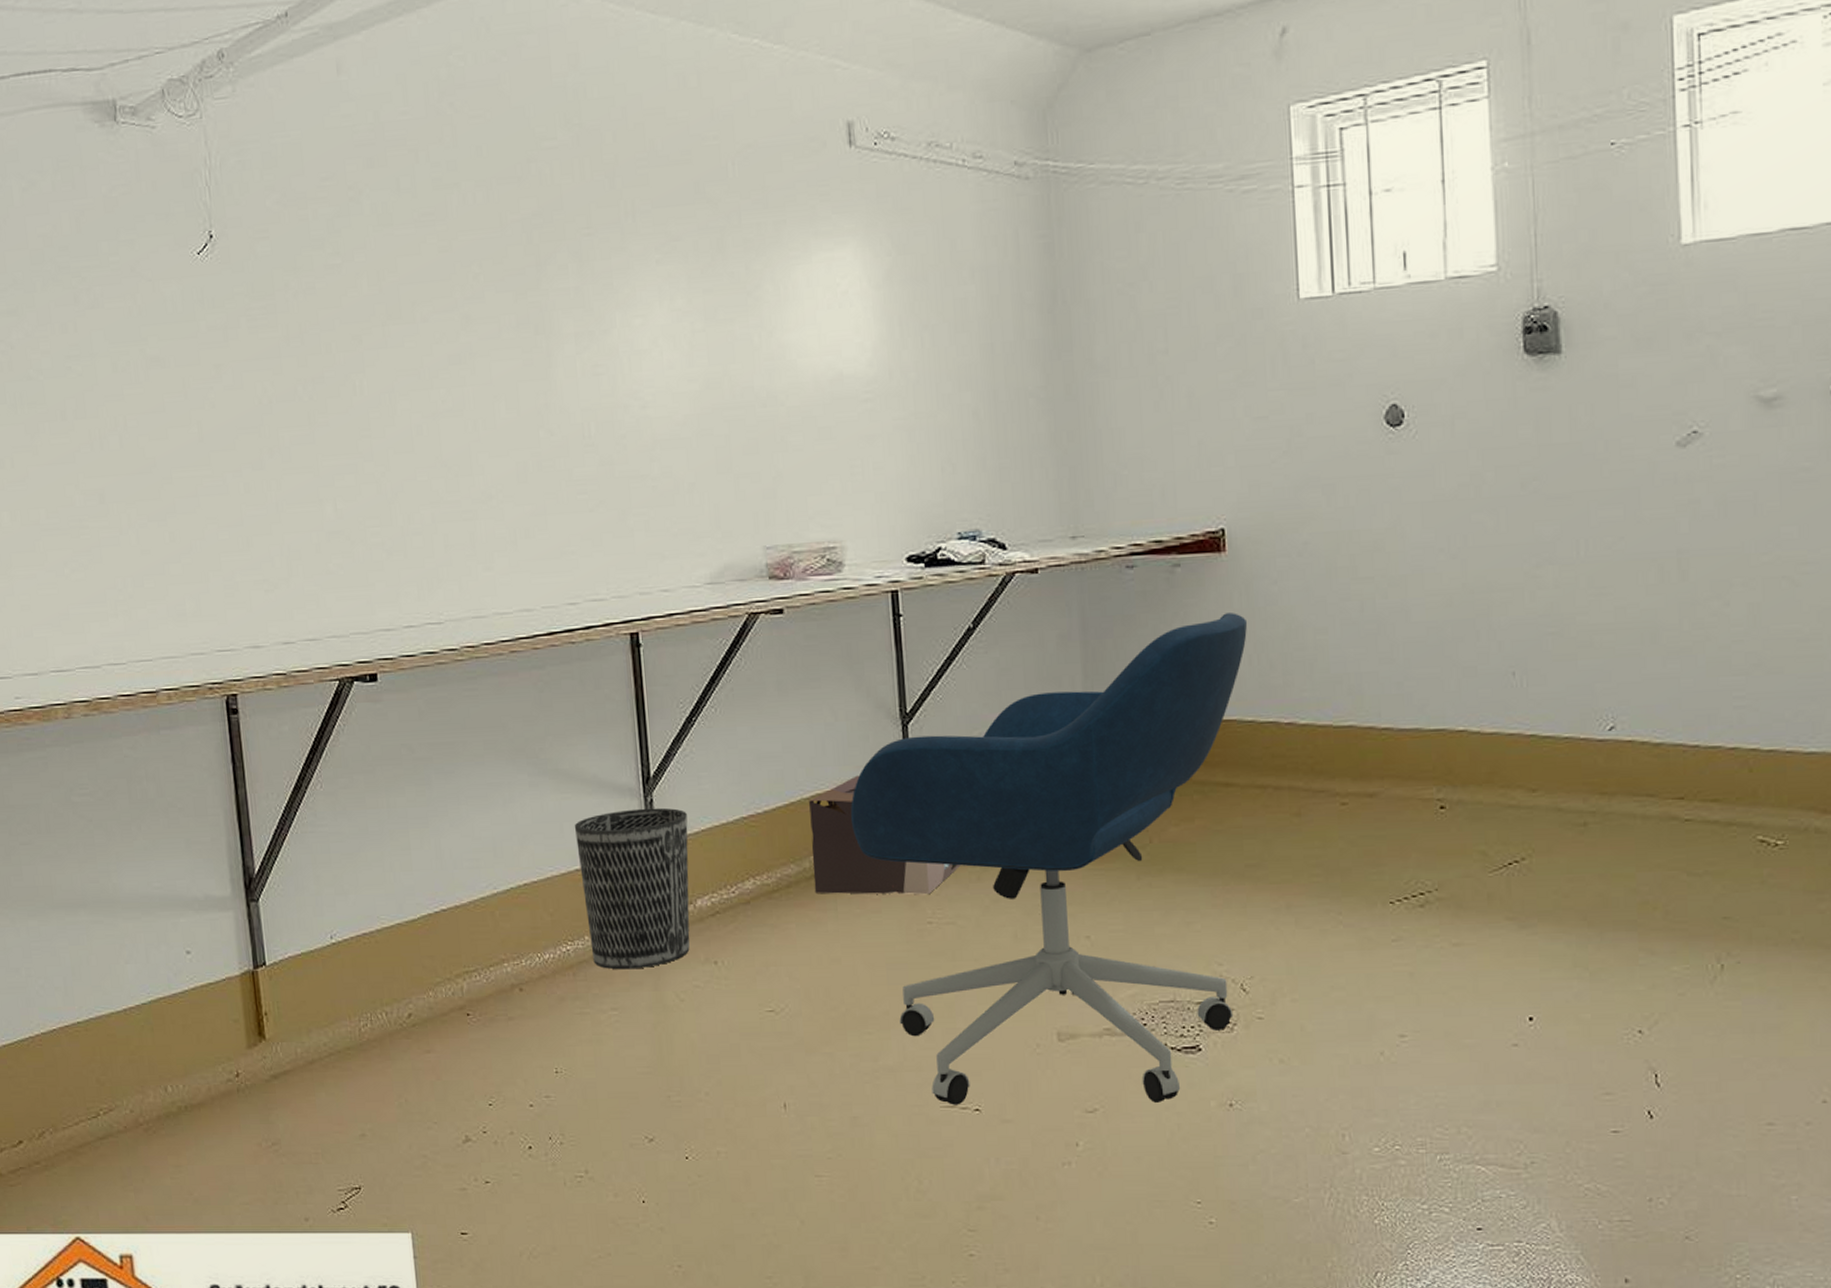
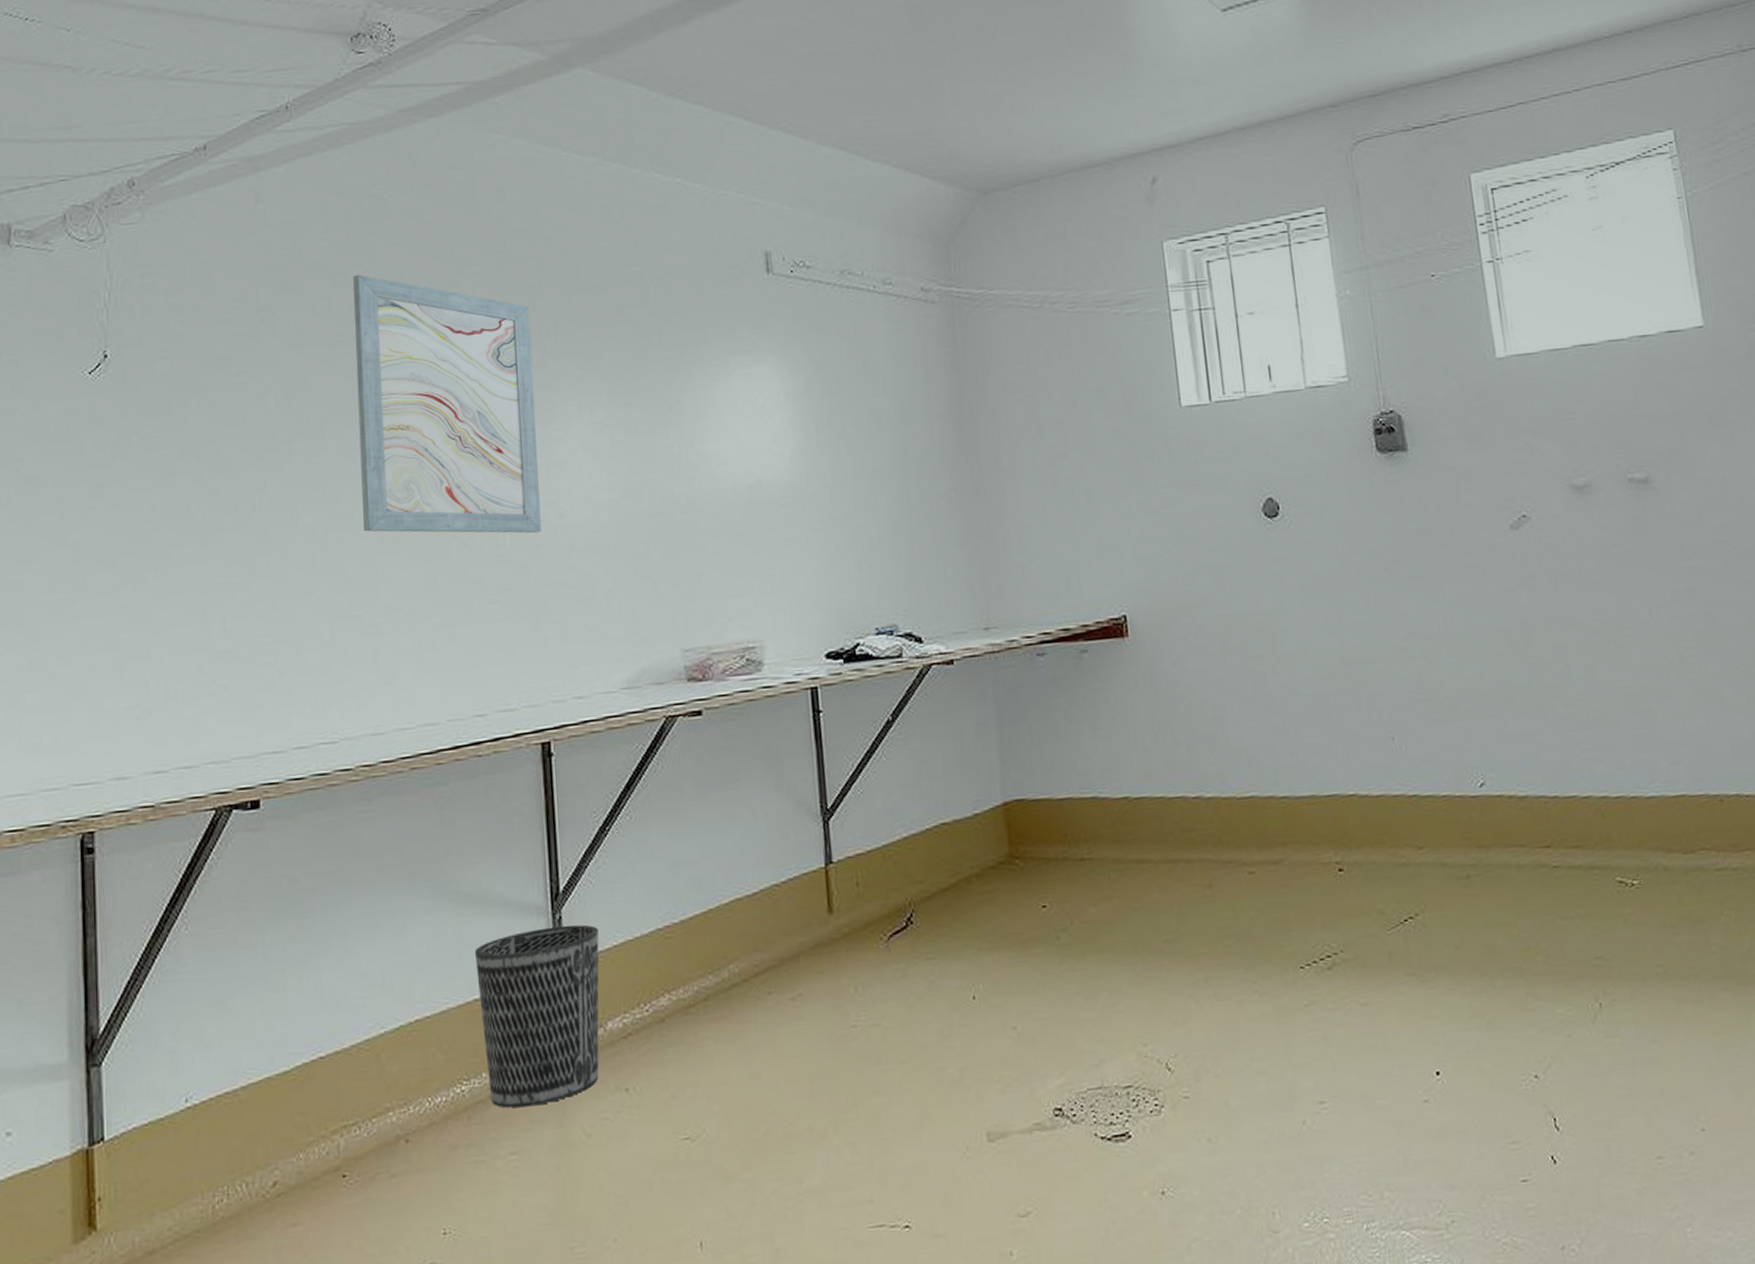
wall art: none [434,150,625,424] -> present [353,274,541,534]
cardboard box: present [809,775,961,895] -> none [728,876,885,1004]
office chair: present [851,613,1248,1105] -> none [771,694,1161,1225]

